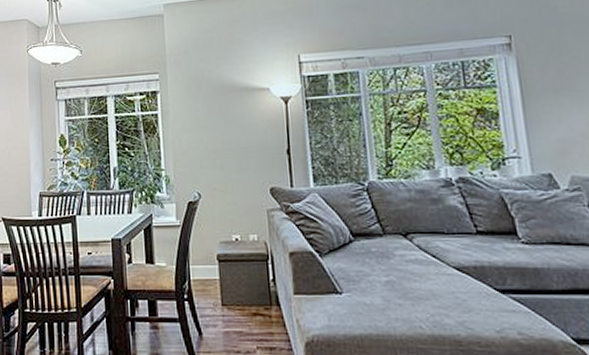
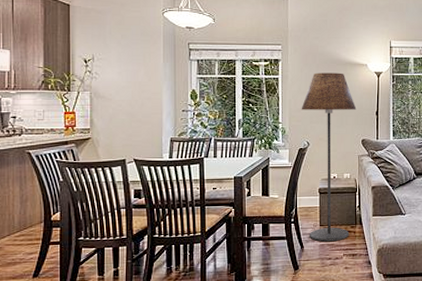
floor lamp: none [187,101,263,328] -> present [301,72,357,242]

